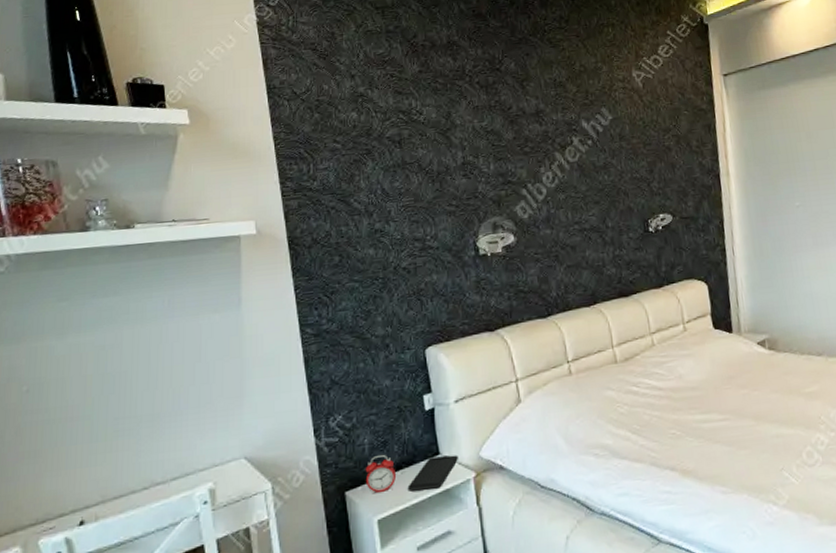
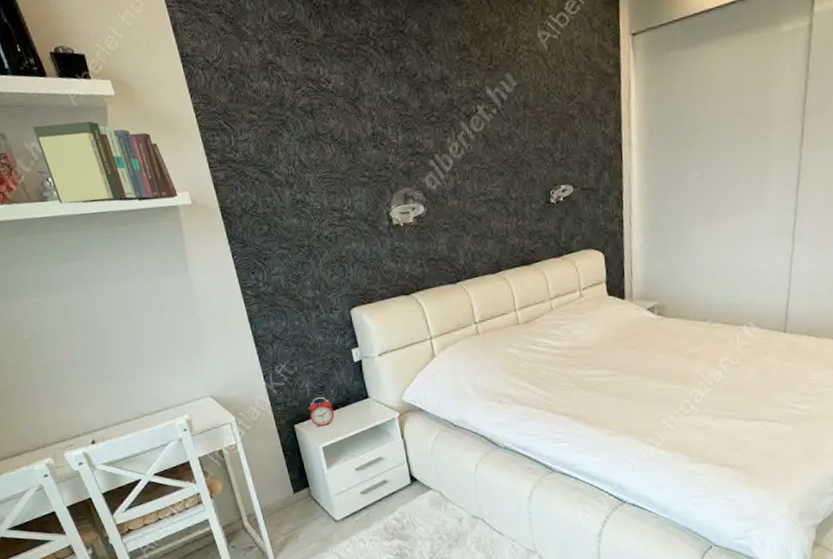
books: none [90,149,242,234] -> present [33,121,178,204]
mobile phone: present [407,454,458,492] -> none [344,398,384,426]

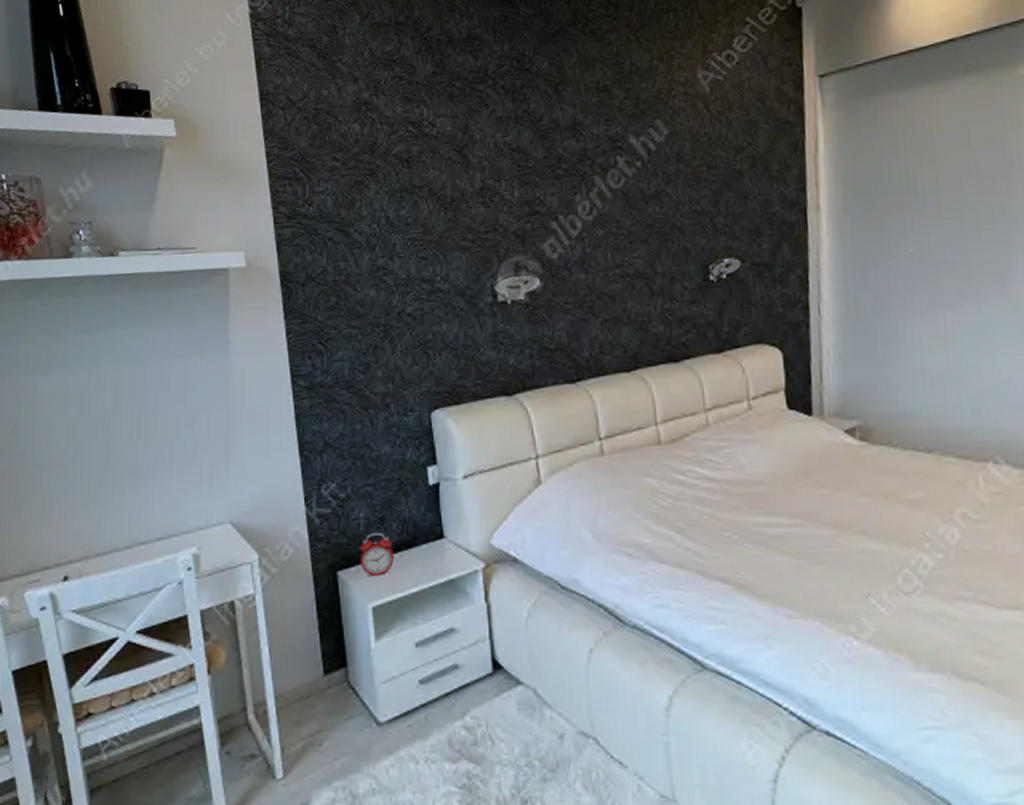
books: present [33,121,178,204] -> none [74,165,231,262]

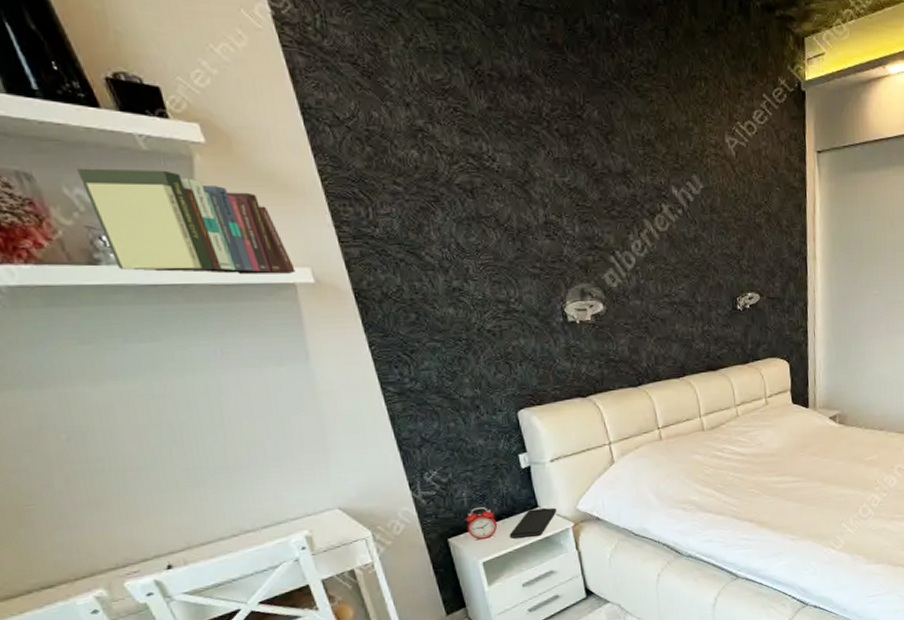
books: none [74,165,231,262] -> present [77,168,296,275]
mobile phone: none [406,540,465,578] -> present [509,507,557,539]

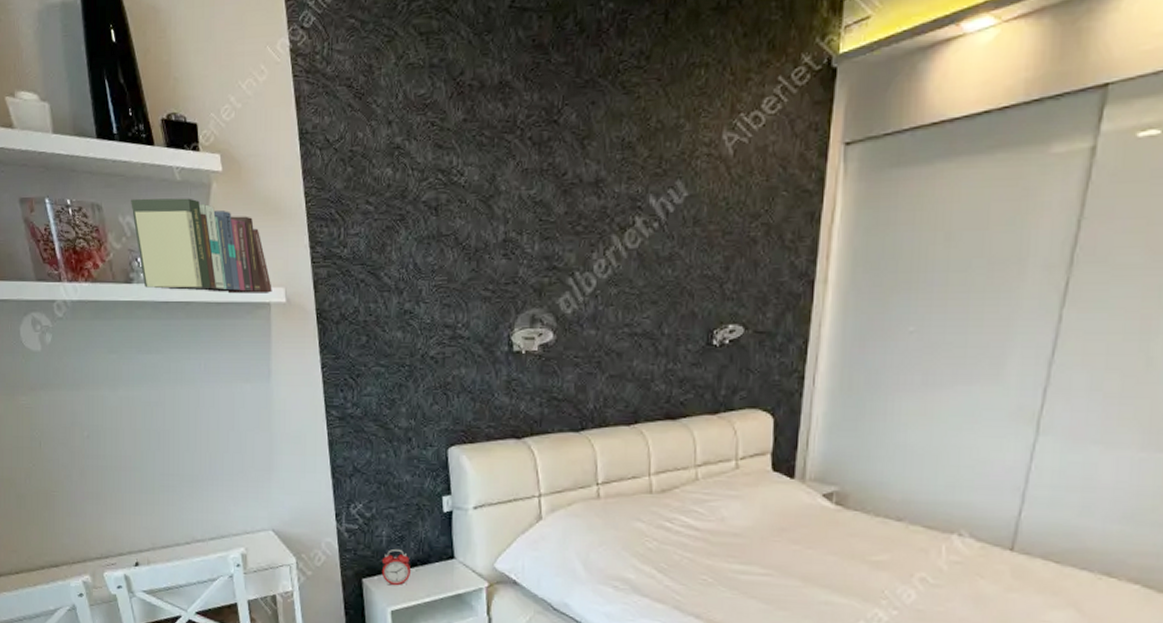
mobile phone: present [509,507,557,539] -> none [421,560,472,592]

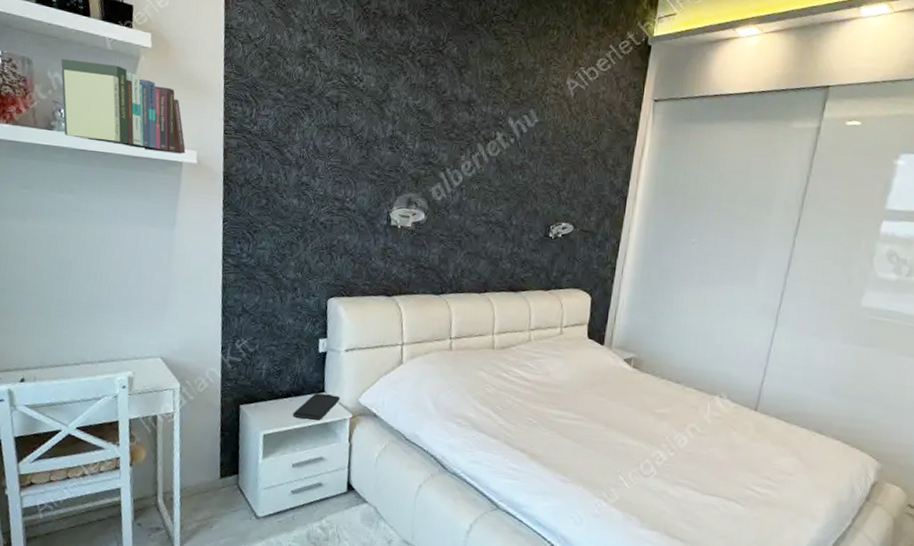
alarm clock: present [381,548,412,586] -> none [258,381,286,412]
mobile phone: none [421,560,472,592] -> present [292,393,340,420]

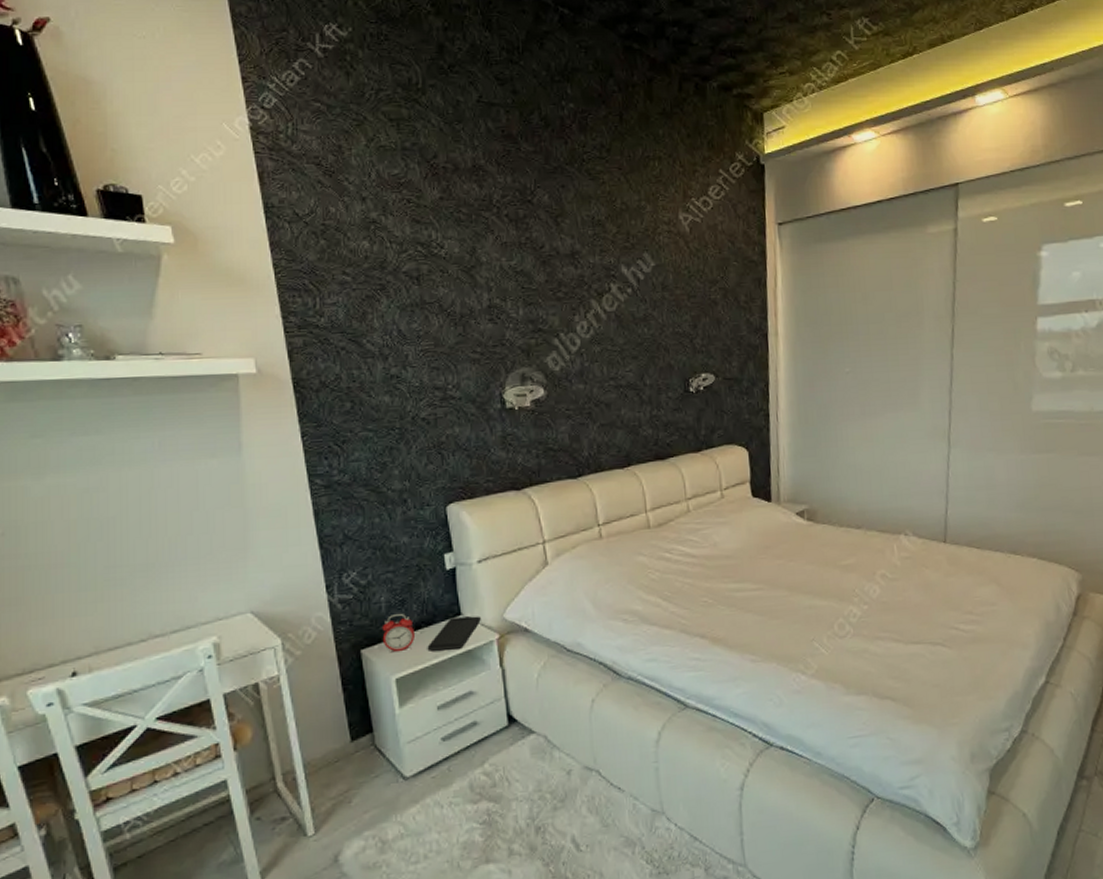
books: present [61,58,186,154] -> none [58,270,240,367]
alarm clock: none [258,381,286,412] -> present [381,613,416,653]

